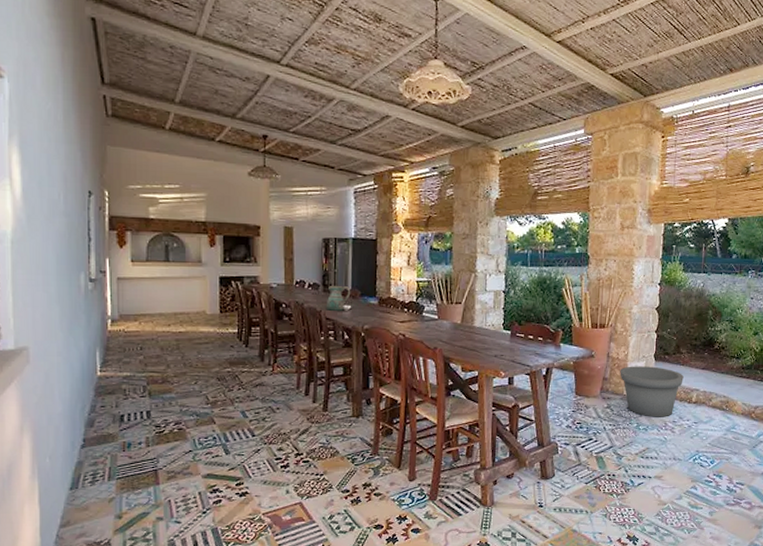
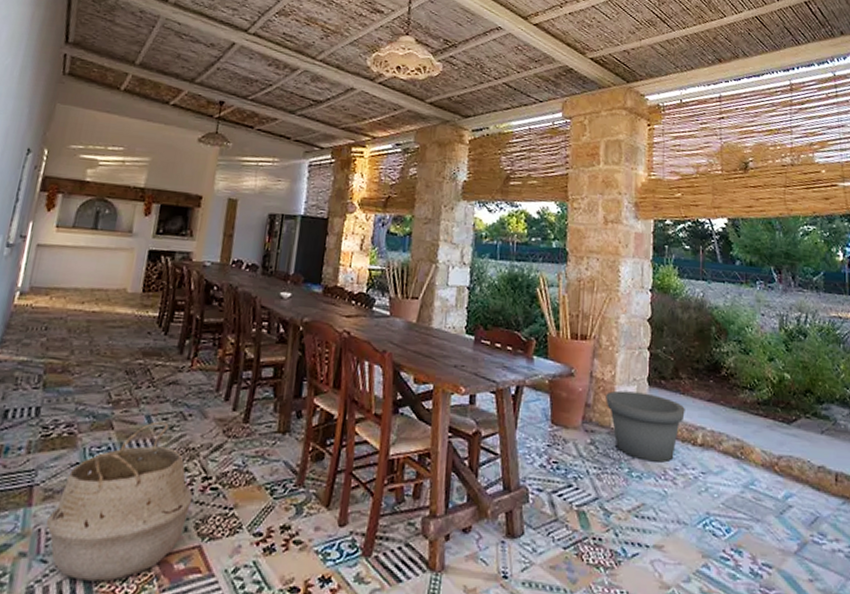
woven basket: none [174,415,290,533] -> present [46,421,194,582]
ceramic pitcher: present [327,286,351,311] -> none [263,268,293,299]

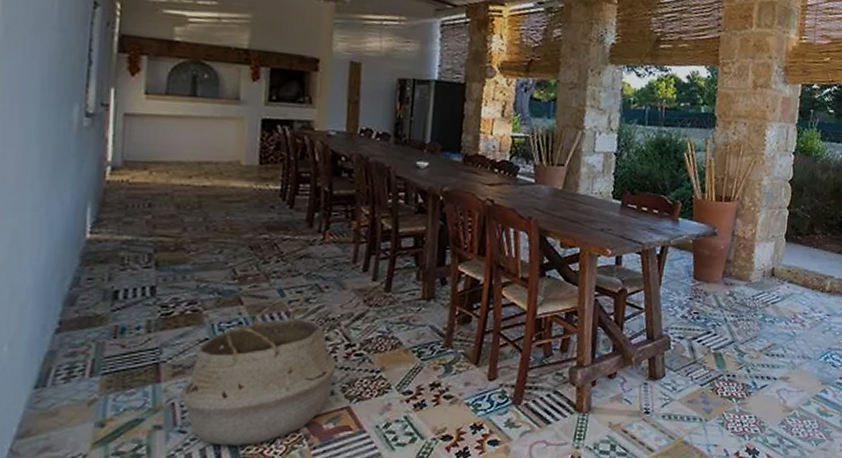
pot: present [606,390,685,463] -> none [745,247,817,308]

